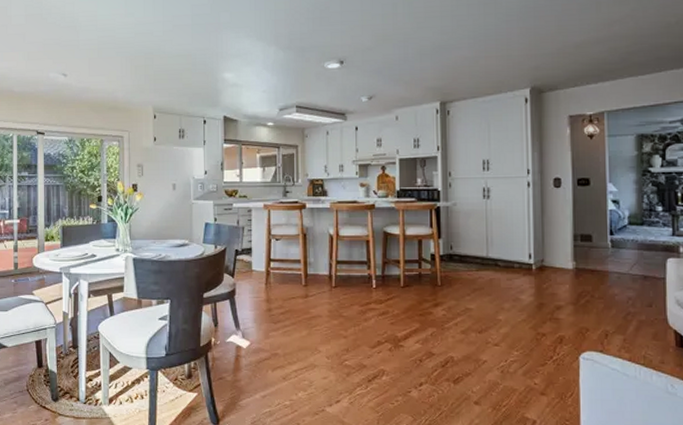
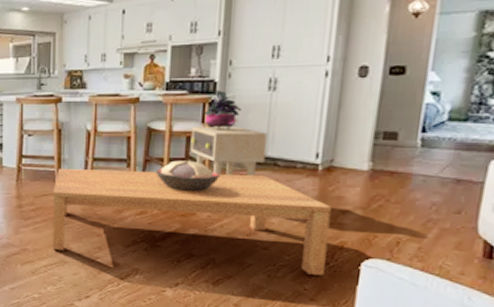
coffee table: none [300,271,549,369] -> present [52,168,332,275]
decorative bowl: none [393,262,451,292] -> present [155,160,221,192]
side table: none [422,231,488,277] -> present [190,127,268,177]
potted plant: none [431,197,463,233] -> present [203,89,242,130]

